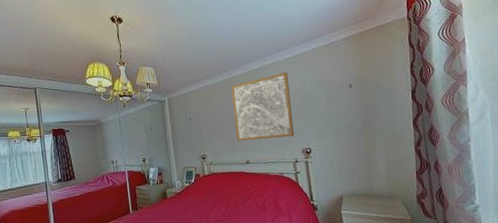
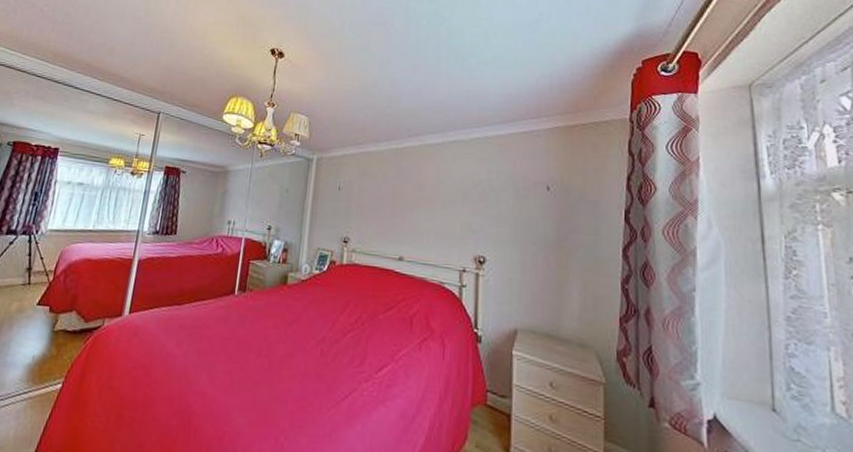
wall art: present [231,71,295,141] -> none [392,154,471,237]

